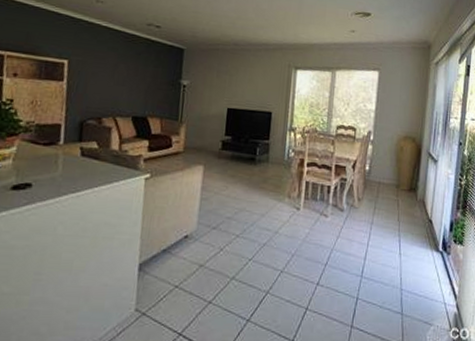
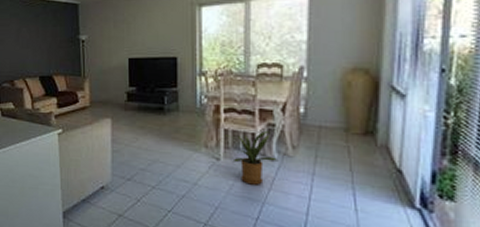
house plant: none [305,184,347,233] -> present [224,130,279,185]

